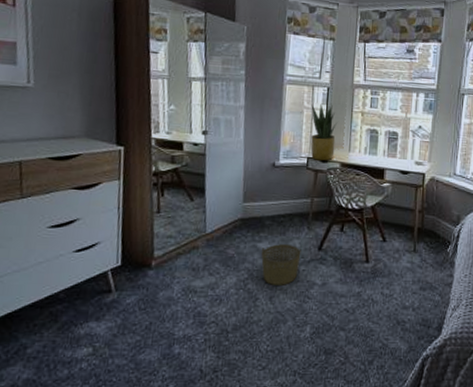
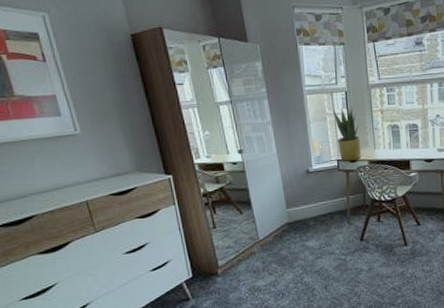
basket: present [261,244,301,287] -> none [310,239,346,277]

